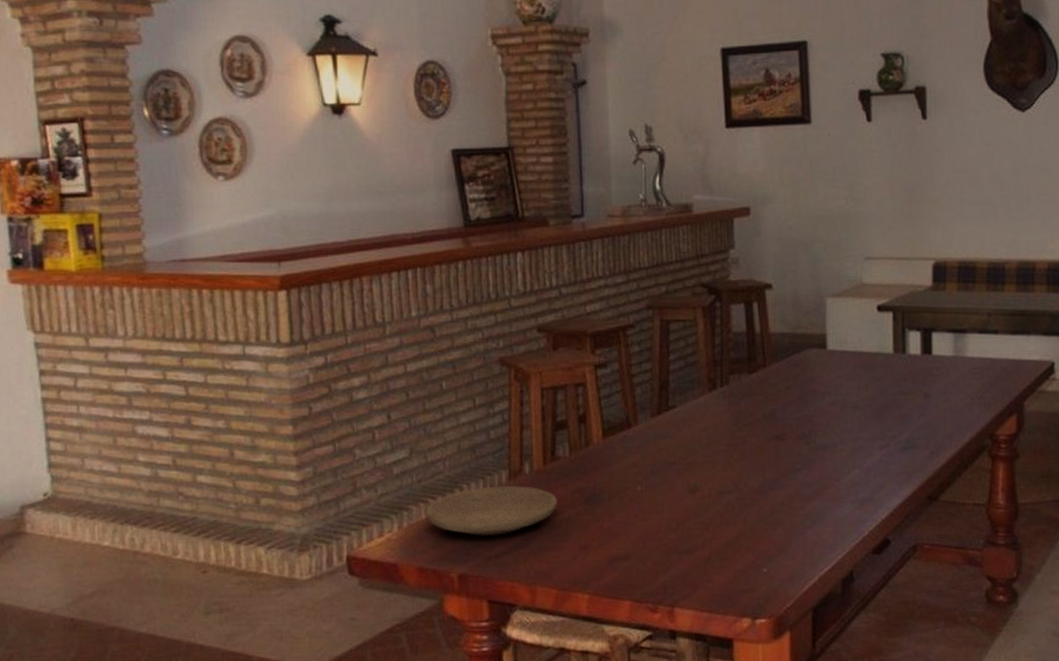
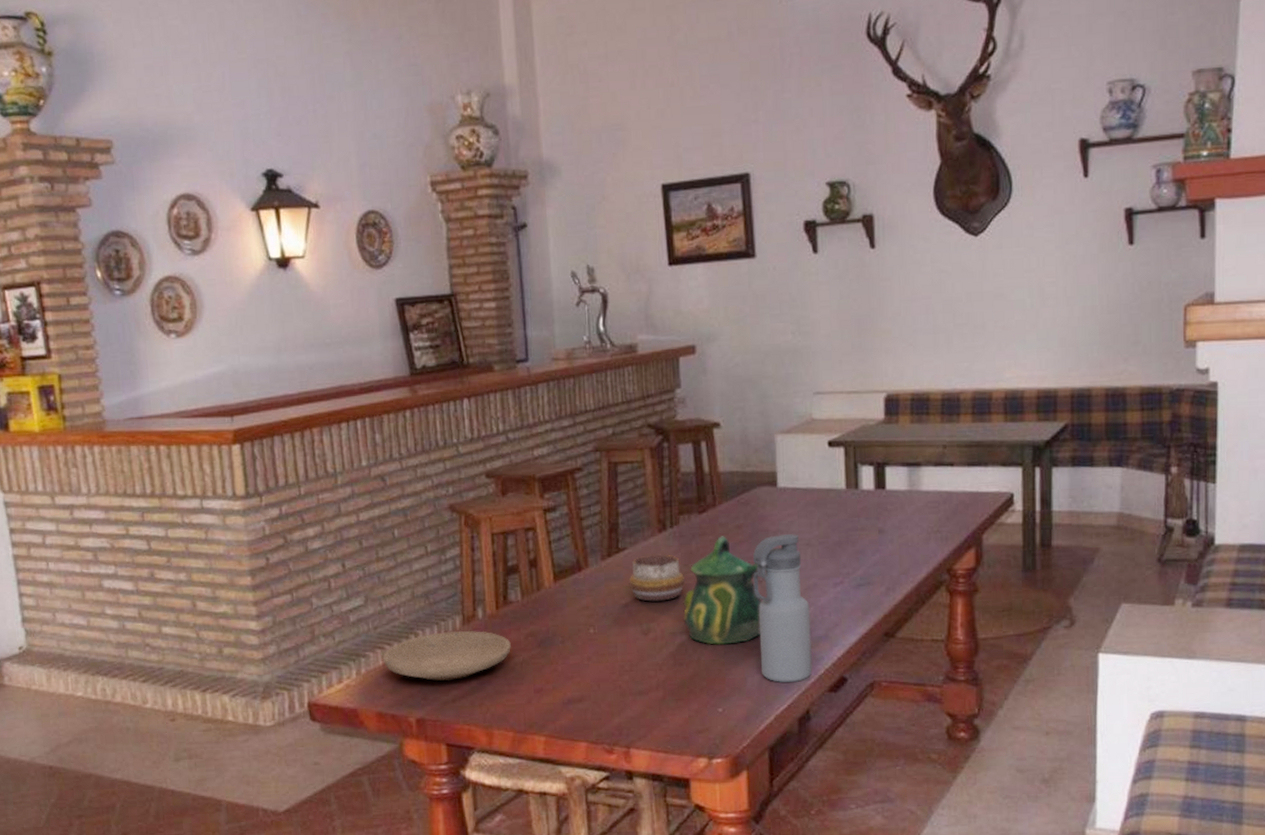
decorative bowl: none [677,413,734,460] -> present [629,554,686,602]
ceramic pitcher: none [731,396,814,505] -> present [683,536,766,645]
water bottle: none [800,396,857,543] -> present [752,534,812,682]

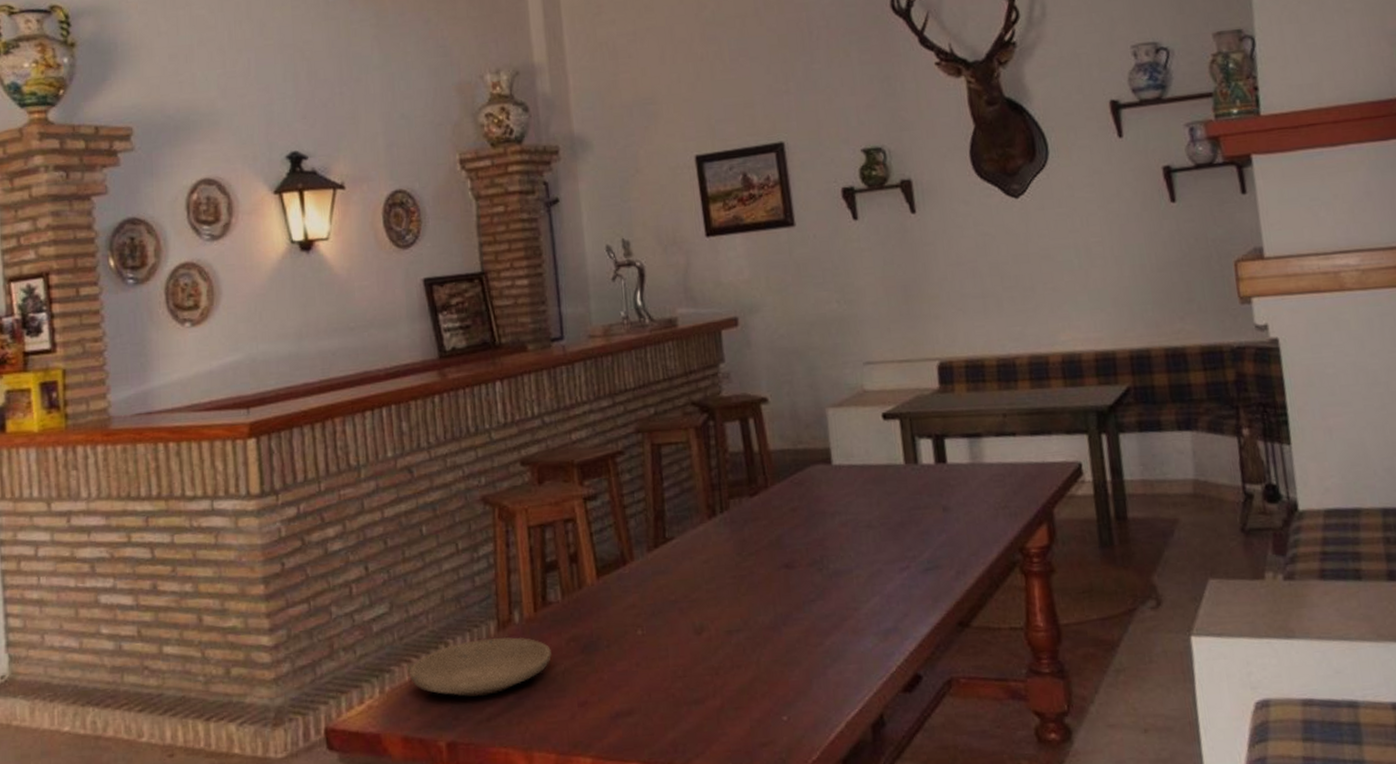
decorative bowl: present [629,554,686,602] -> none [678,543,740,597]
ceramic pitcher: present [683,536,766,645] -> none [738,520,826,644]
water bottle: present [752,534,812,682] -> none [811,515,883,684]

